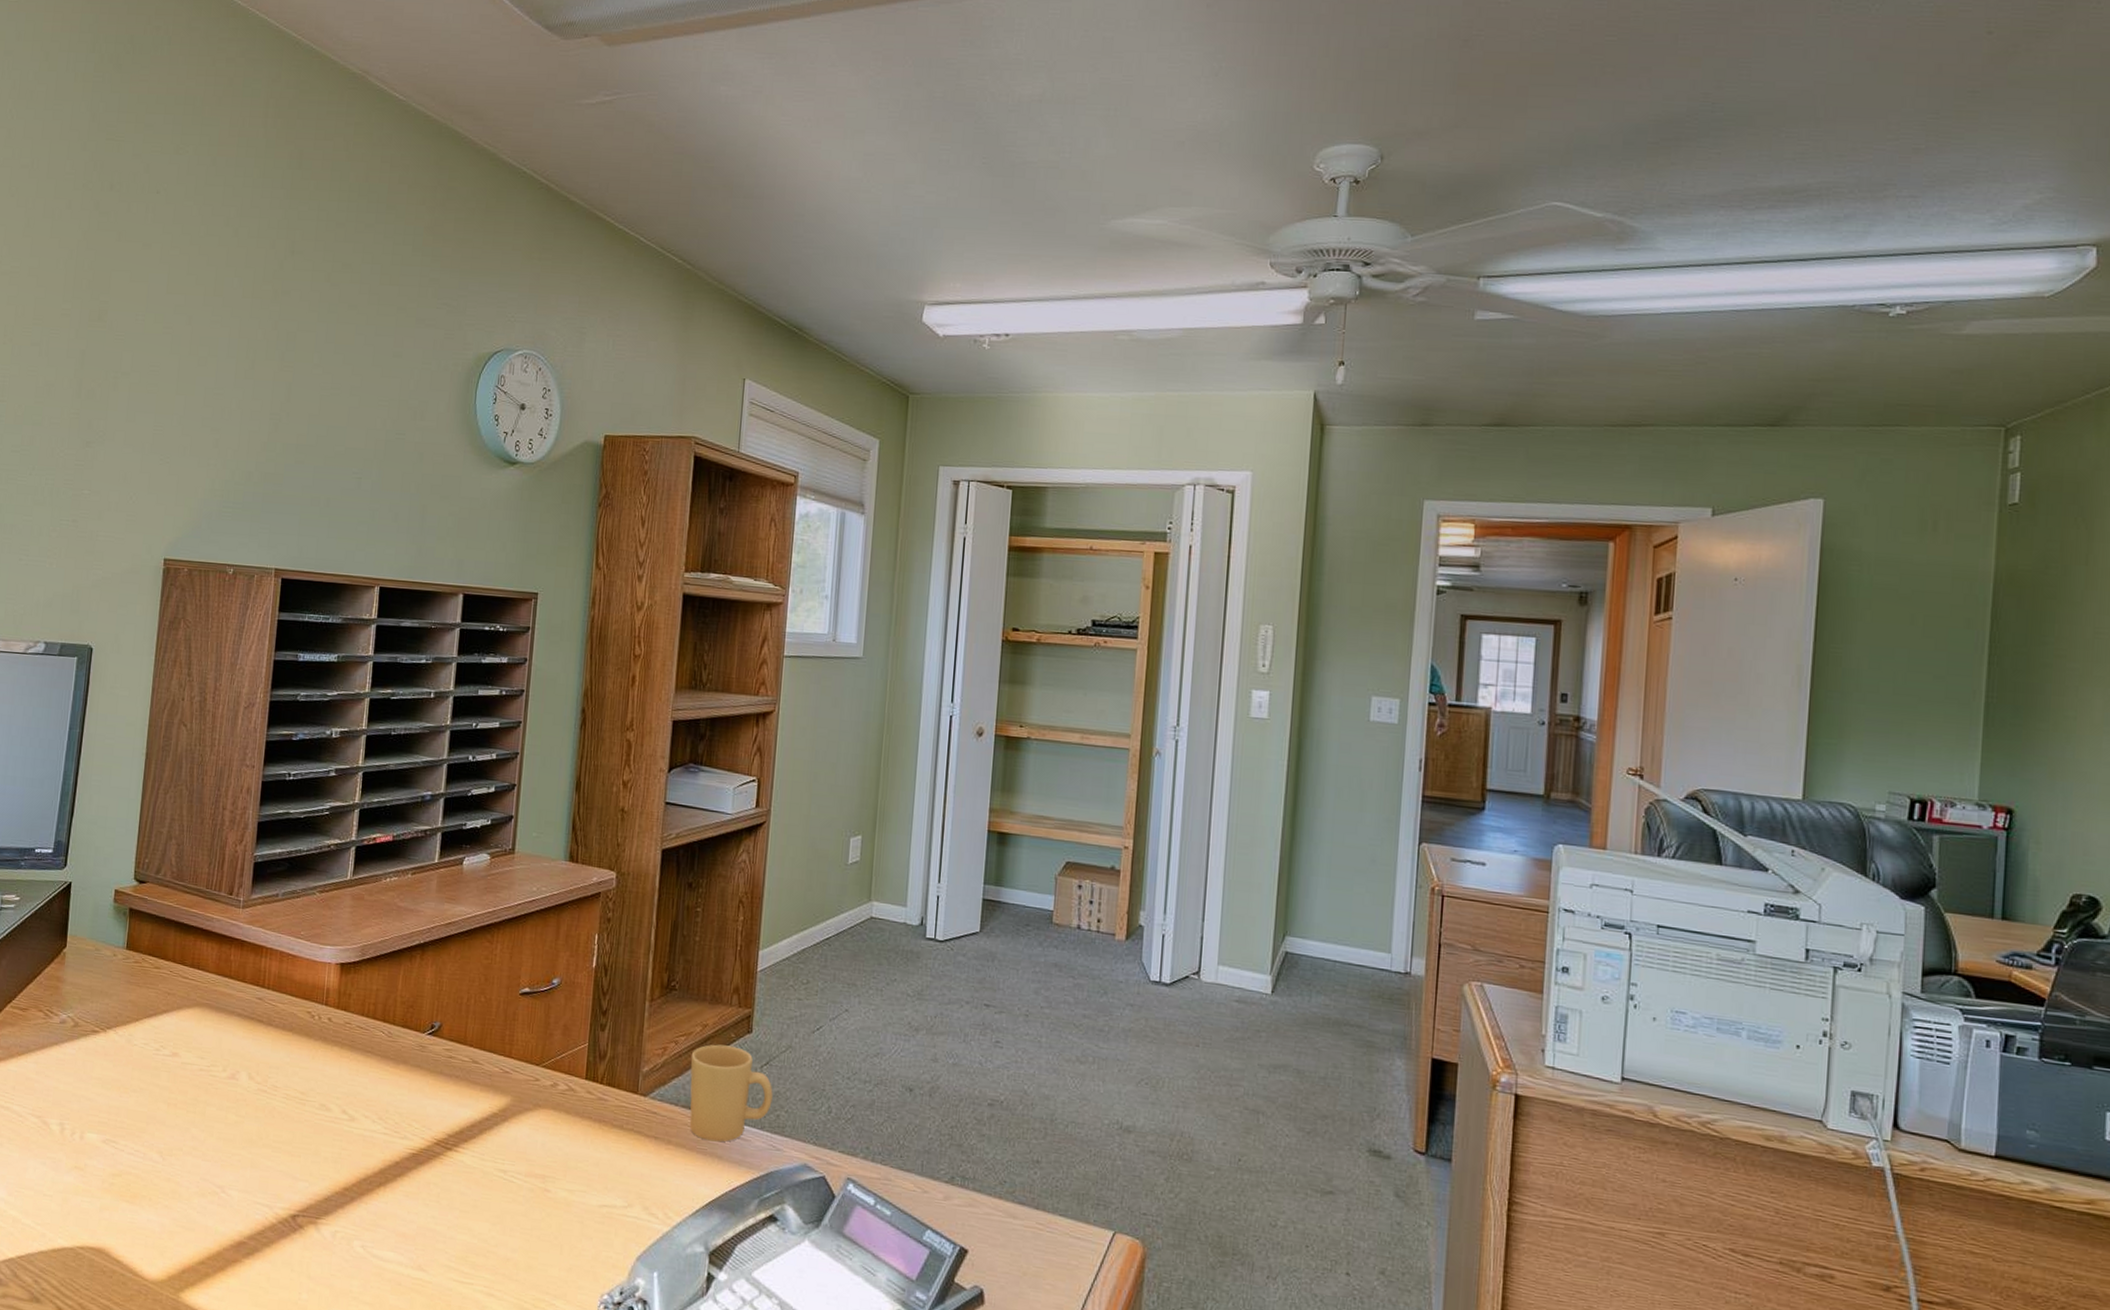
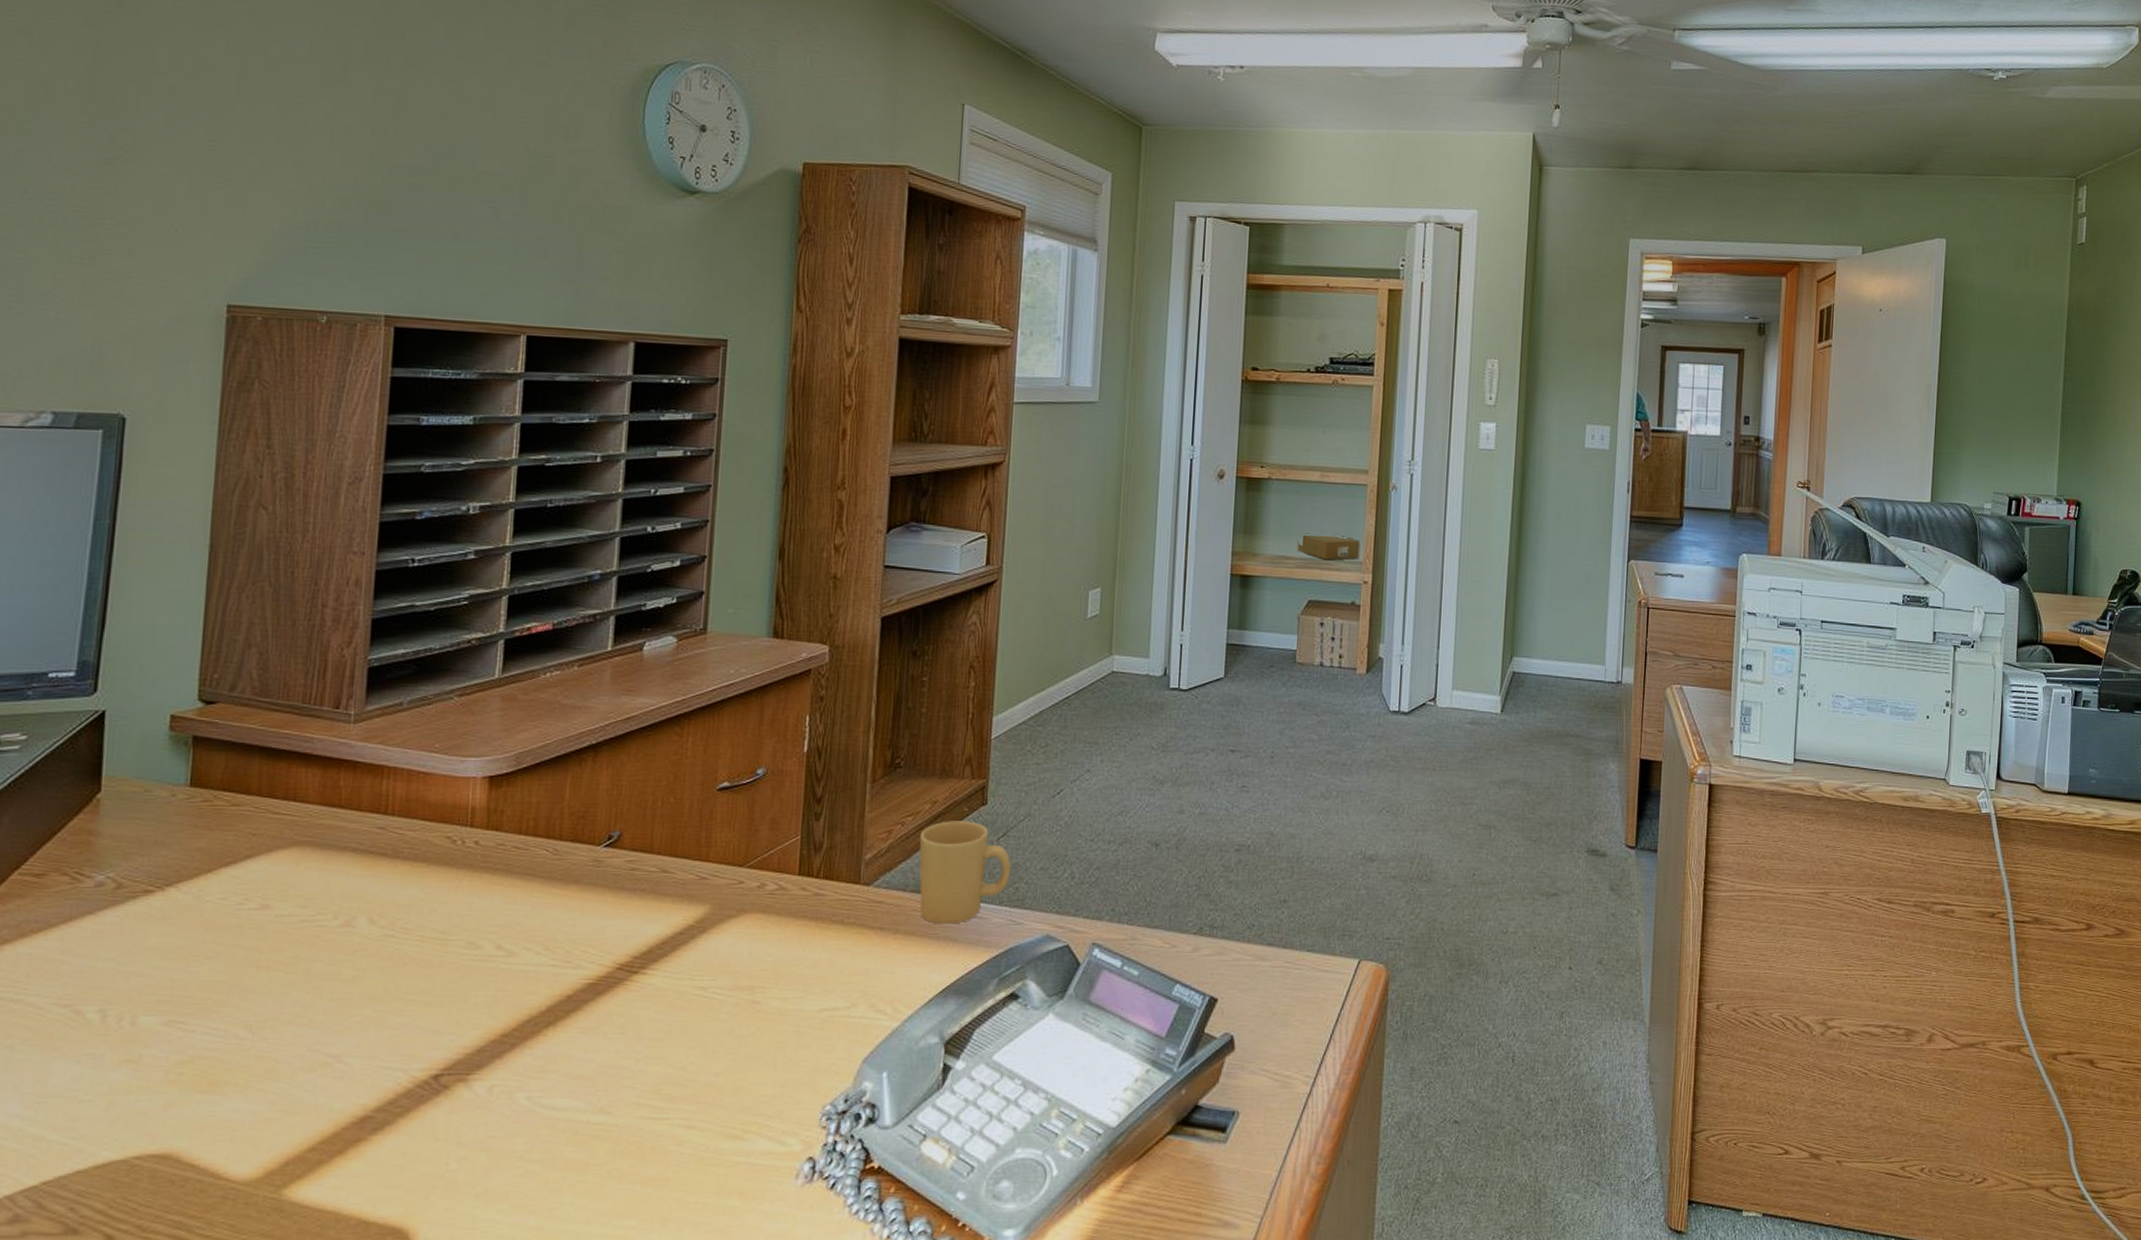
box: none [1055,794,1121,824] -> present [1297,533,1360,561]

